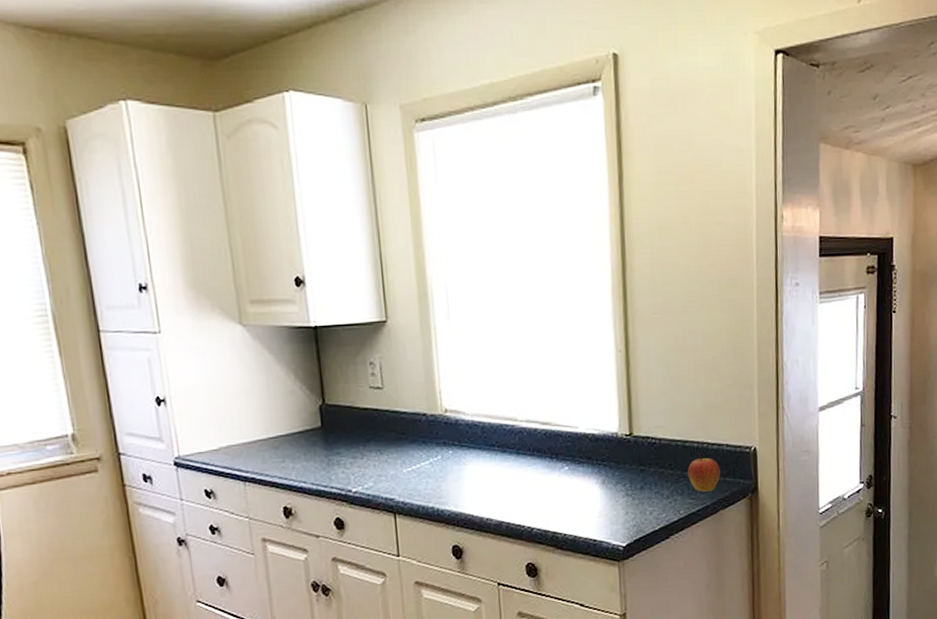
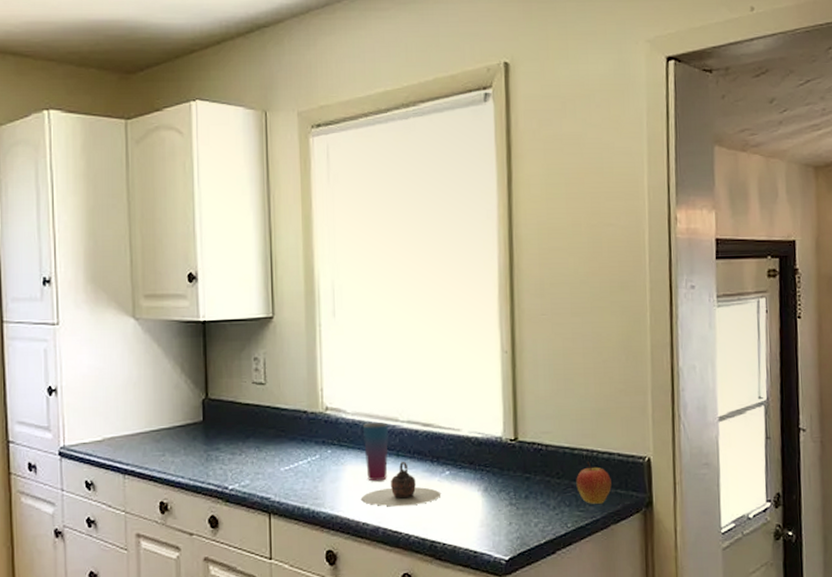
cup: none [483,422,509,479] -> present [363,422,388,482]
teapot: none [484,459,560,502] -> present [362,462,440,507]

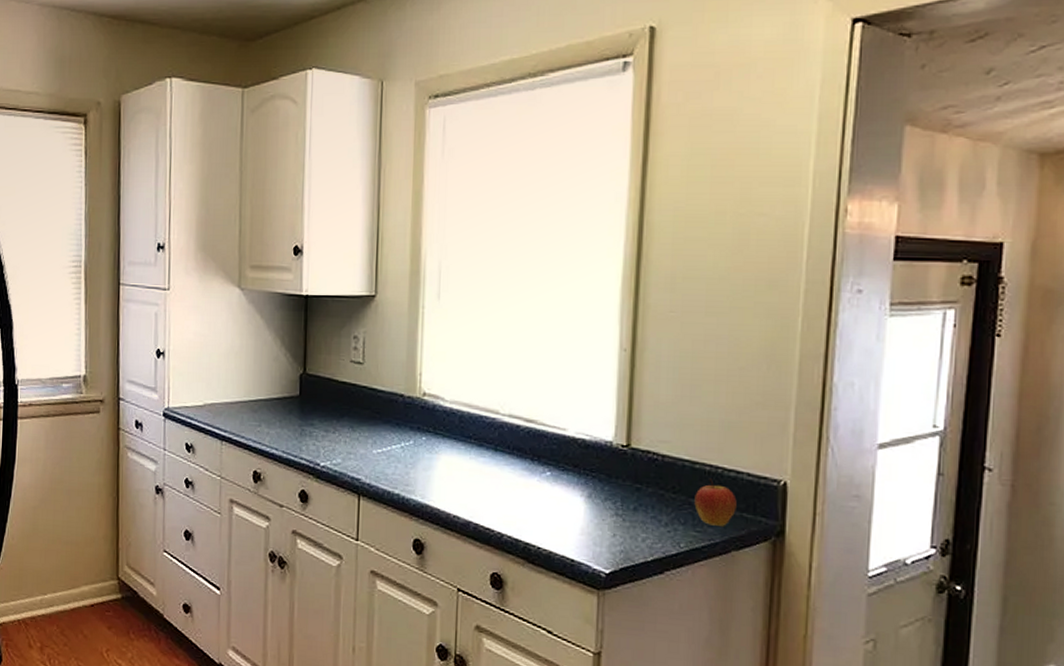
teapot: present [362,462,440,507] -> none [454,457,539,504]
cup: present [363,422,388,482] -> none [461,413,487,475]

